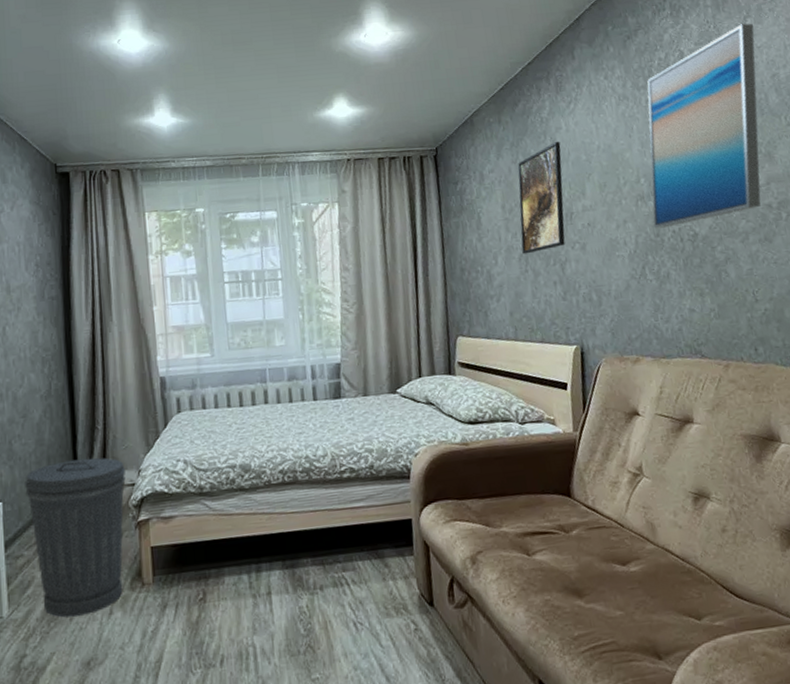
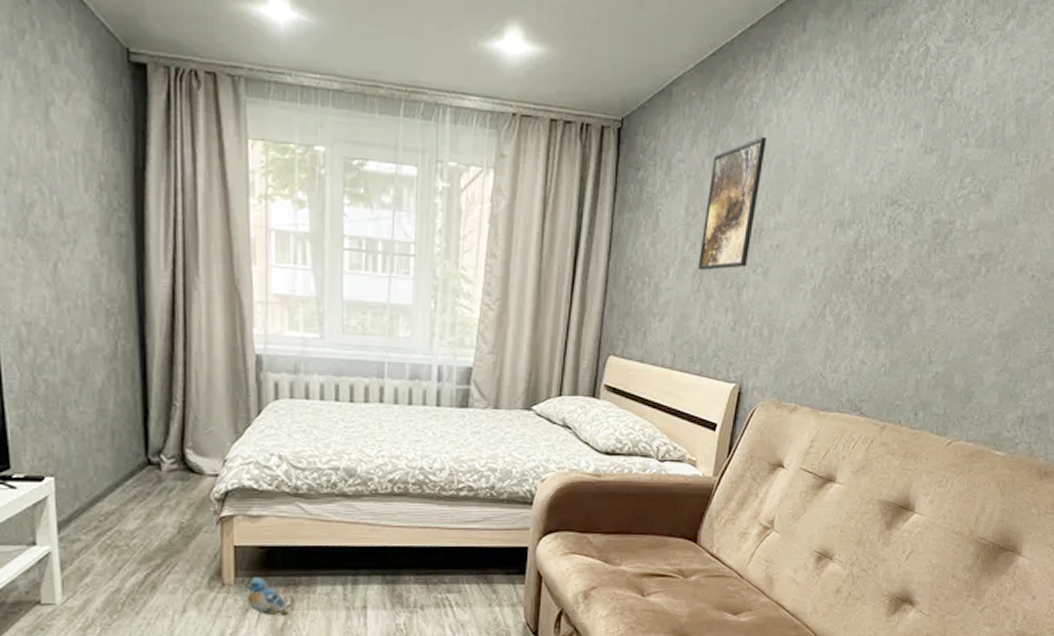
trash can: present [25,457,126,618] -> none [83,438,208,611]
plush toy: none [164,573,202,610] -> present [246,577,289,615]
wall art: present [647,23,761,229] -> none [846,24,1016,264]

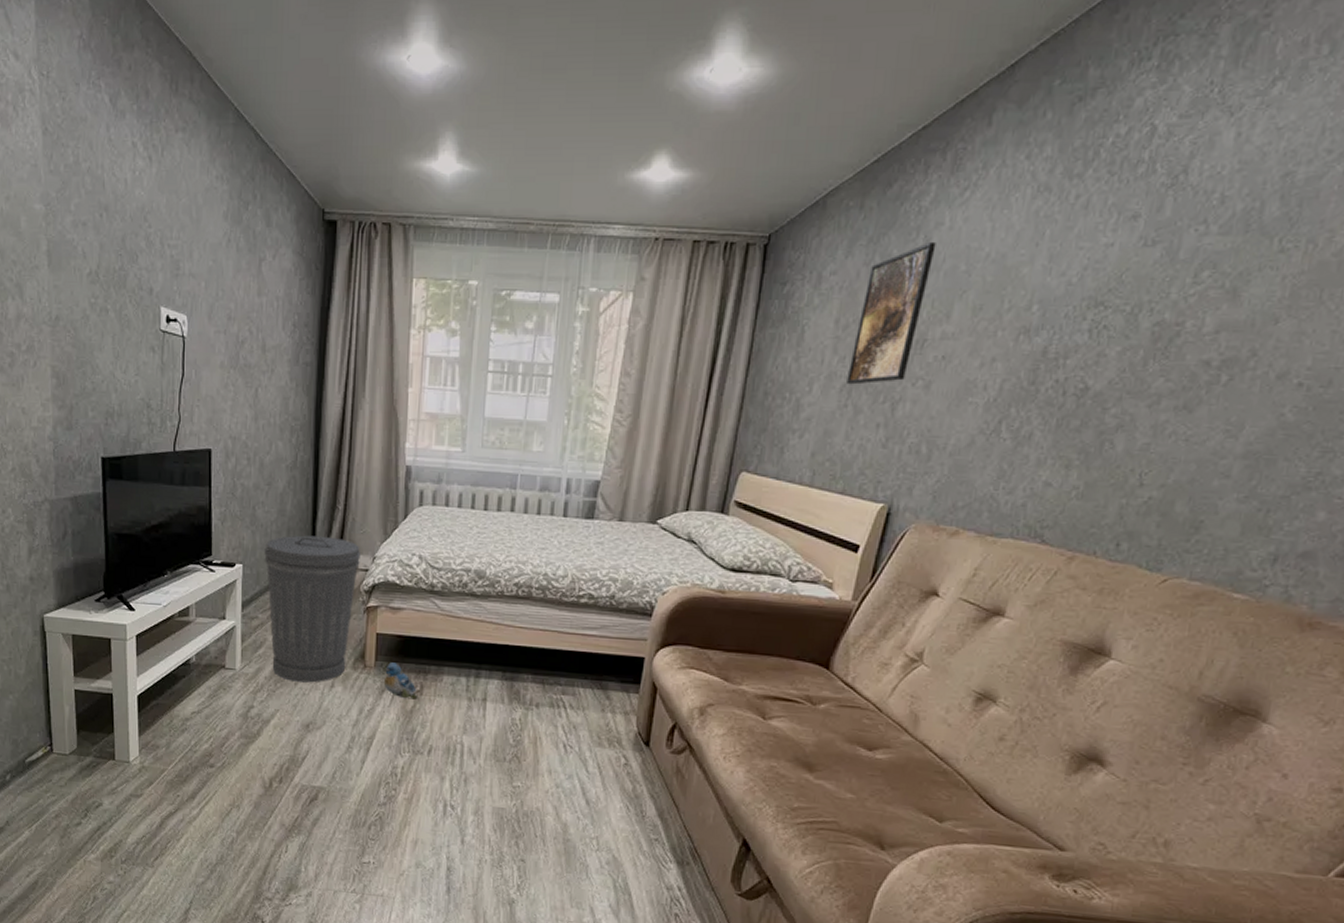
trash can: none [83,438,208,611] -> present [264,535,360,683]

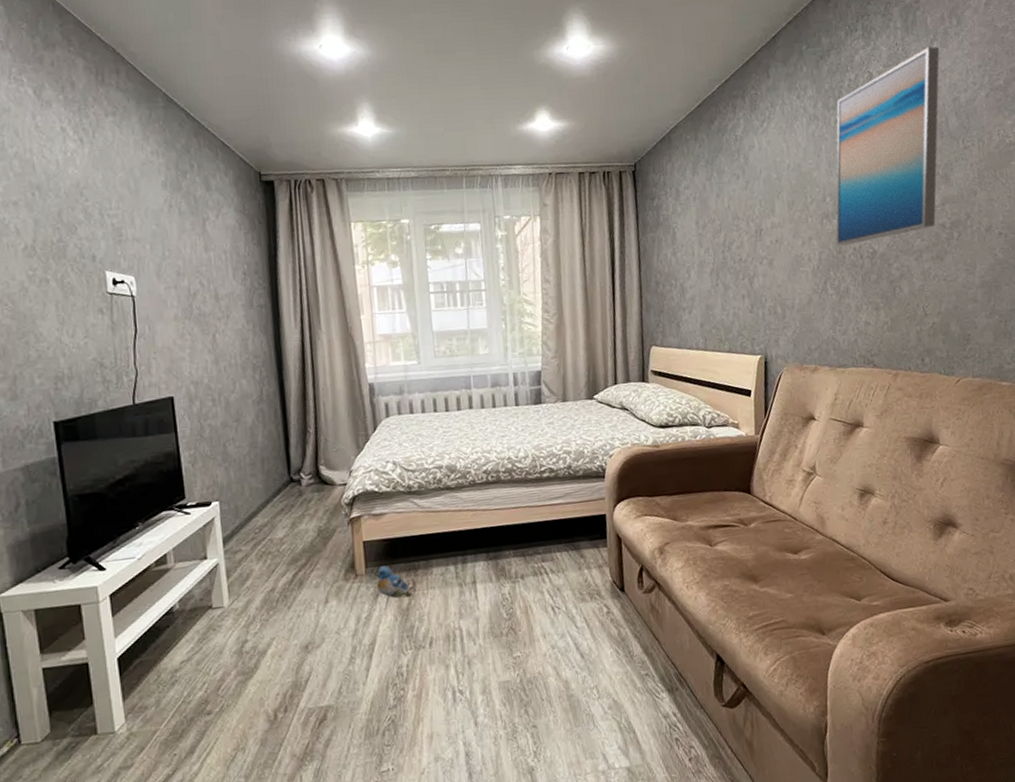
trash can: present [264,535,360,683] -> none [240,459,338,606]
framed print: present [846,241,936,385] -> none [712,159,754,269]
wall art: none [1031,89,1285,375] -> present [836,46,940,246]

